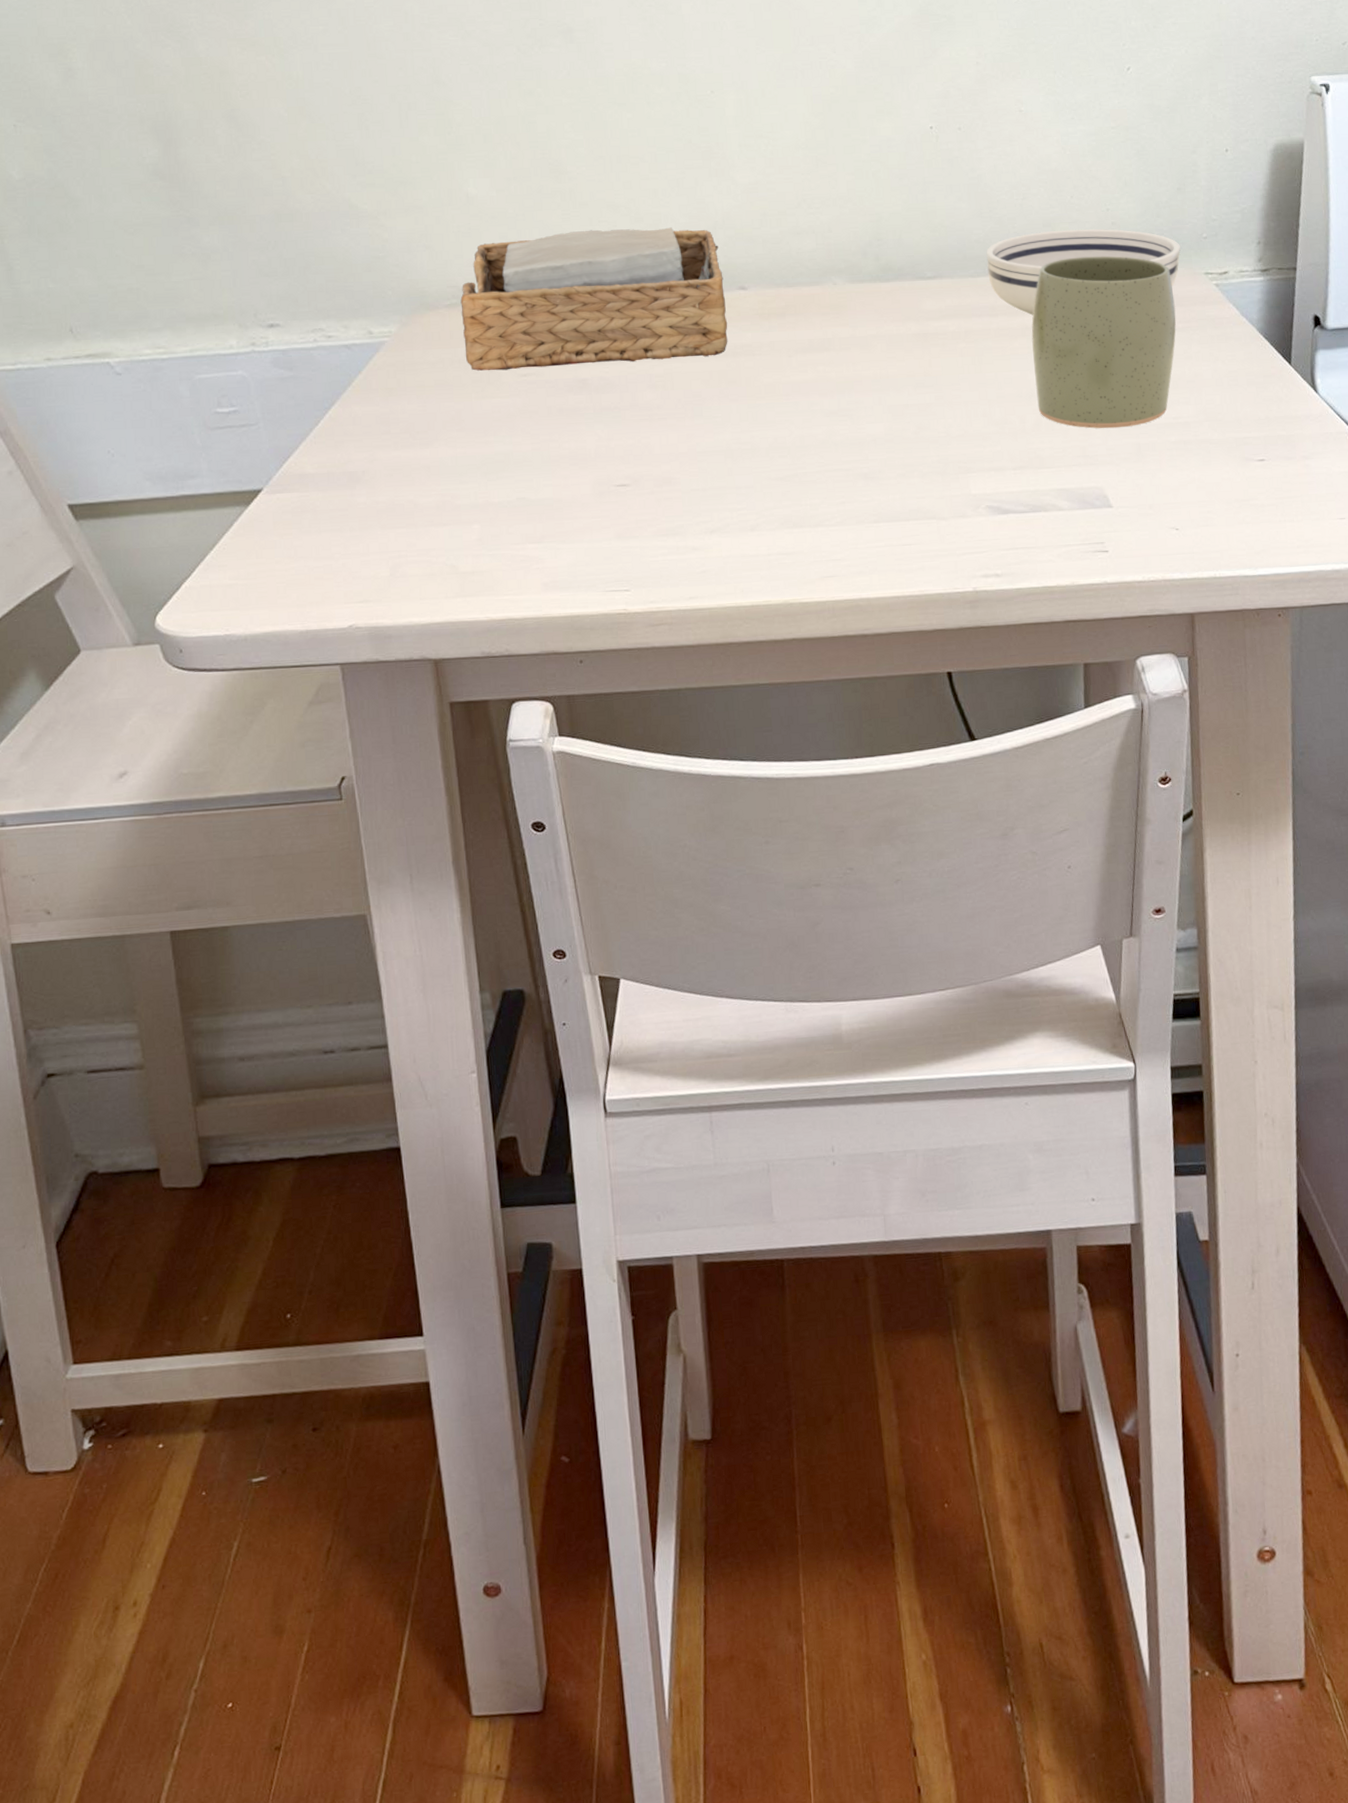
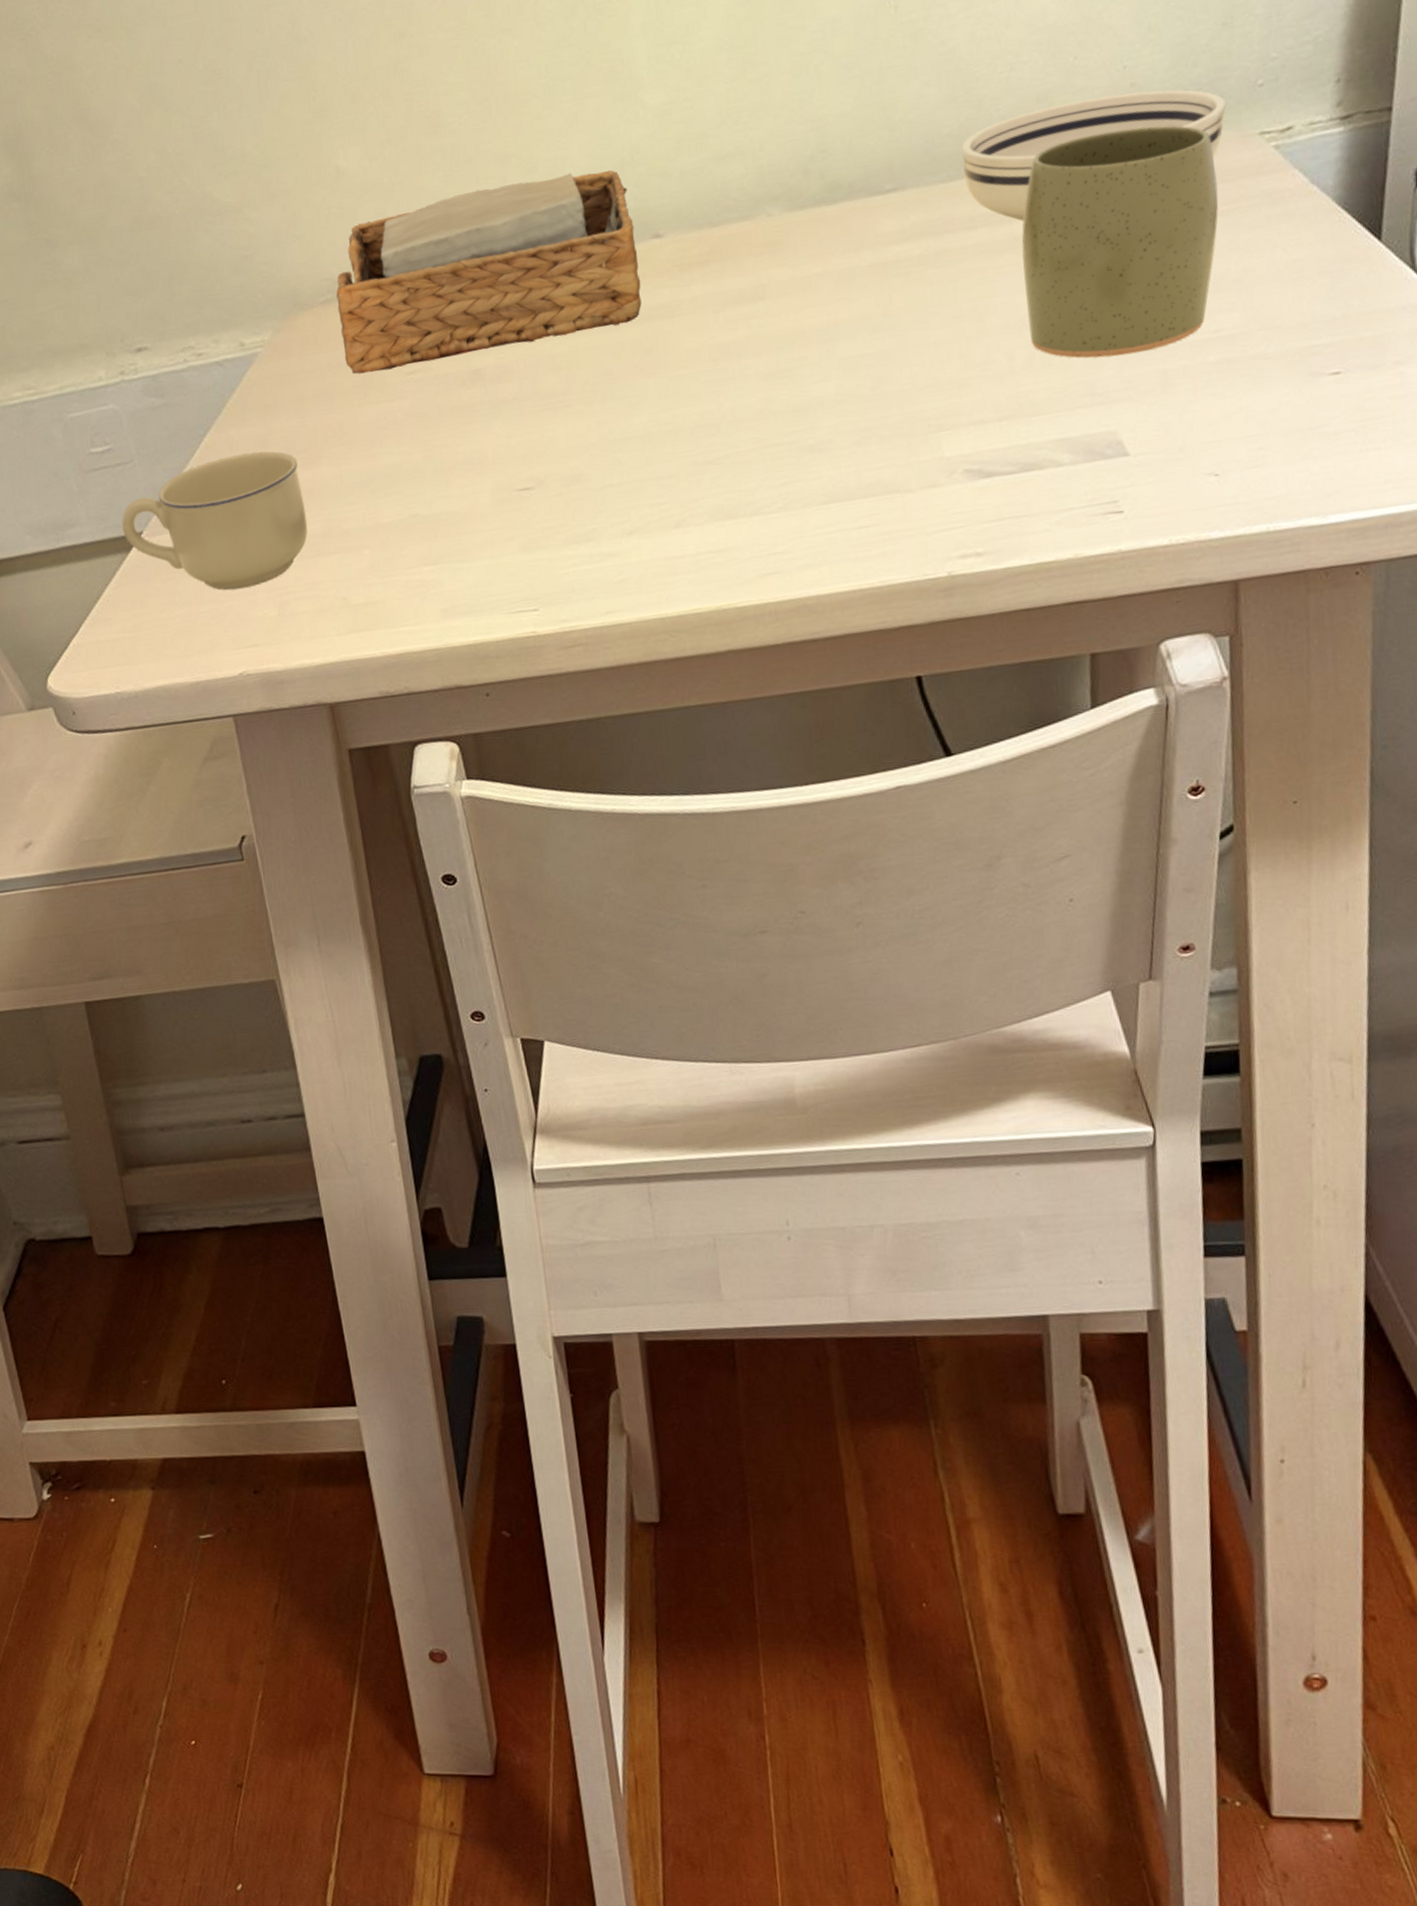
cup: none [242,428,423,549] -> present [121,451,308,591]

